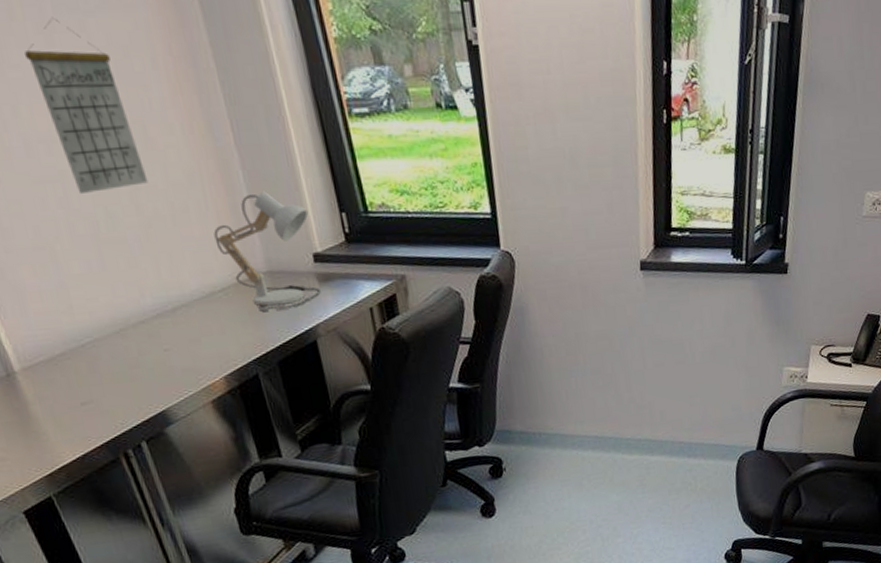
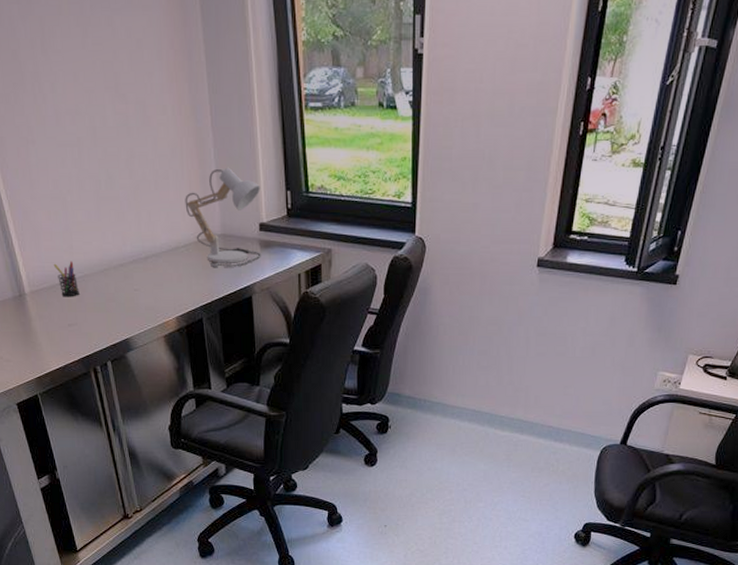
calendar: present [25,17,149,193] -> none [66,13,142,157]
pen holder: none [49,324,91,370] -> present [53,261,80,297]

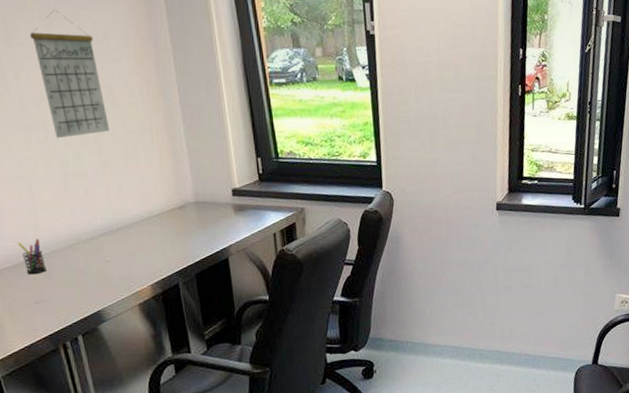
calendar: none [66,13,142,157] -> present [30,9,110,138]
desk lamp: present [185,167,262,267] -> none [156,139,237,233]

